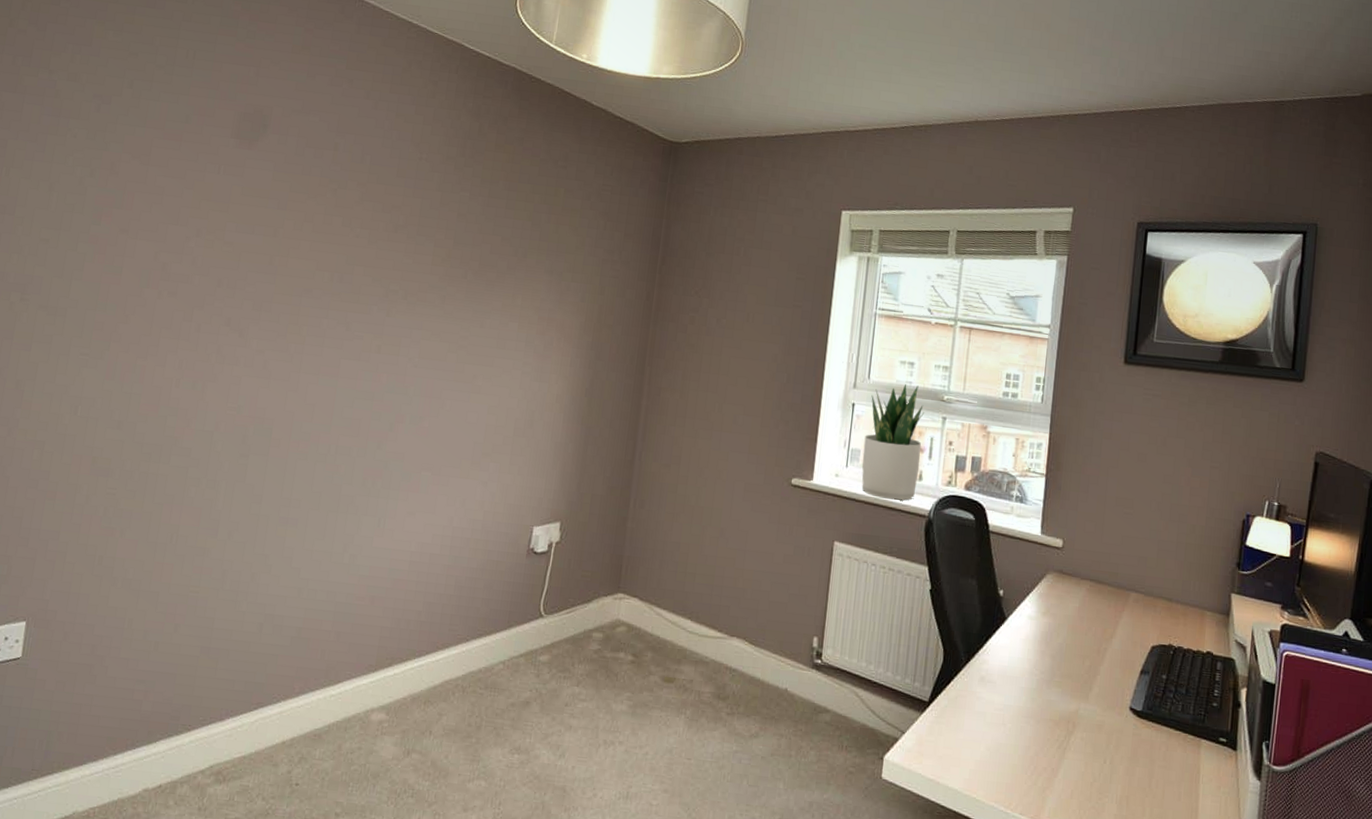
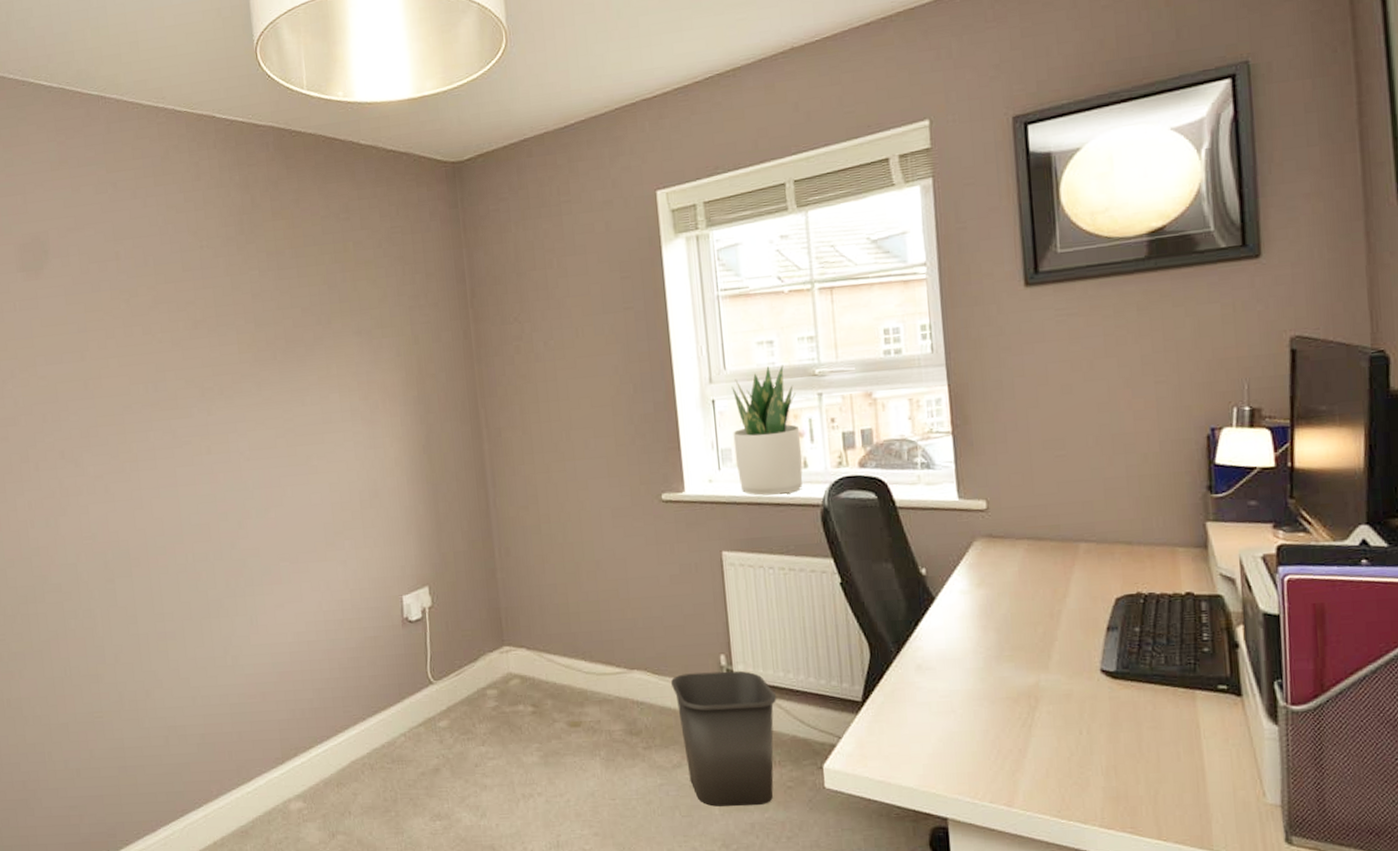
waste bin: none [763,649,856,785] -> present [671,670,777,807]

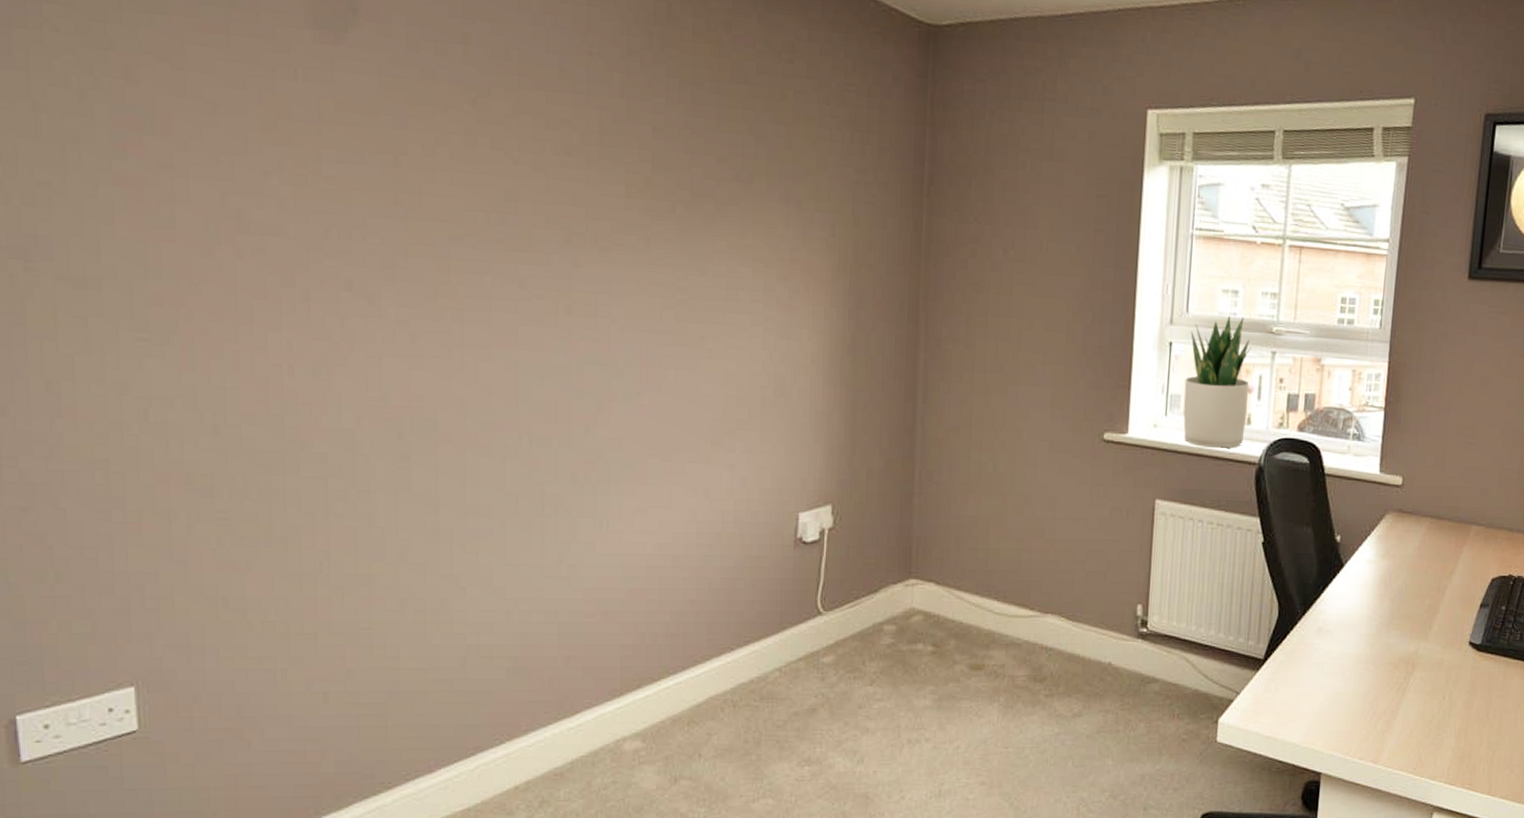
waste bin: present [671,670,777,807] -> none [1084,621,1186,757]

